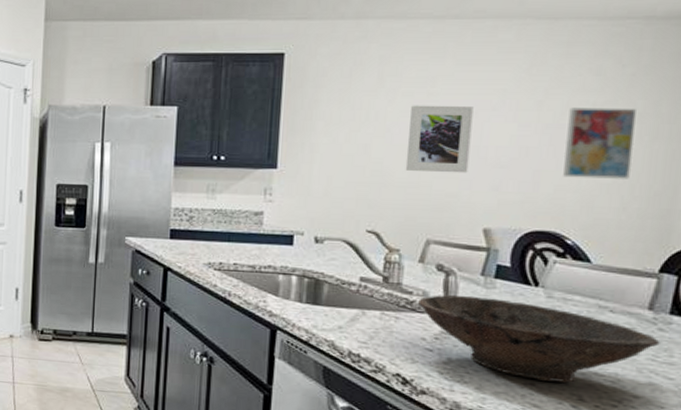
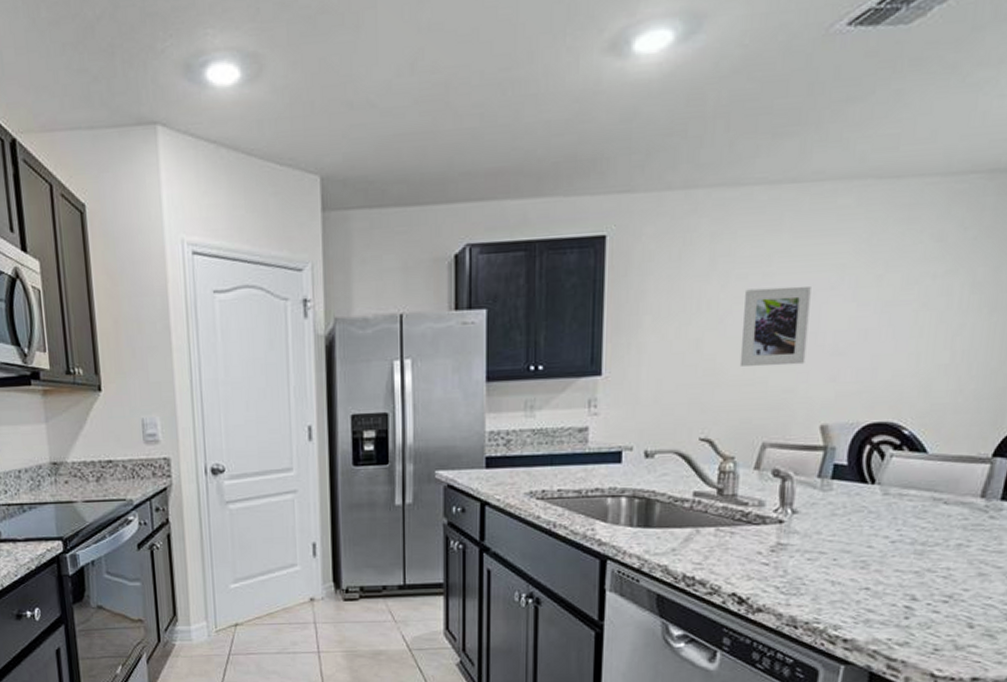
bowl: present [418,295,660,383] -> none [754,501,991,584]
wall art: present [563,107,636,179] -> none [902,277,976,361]

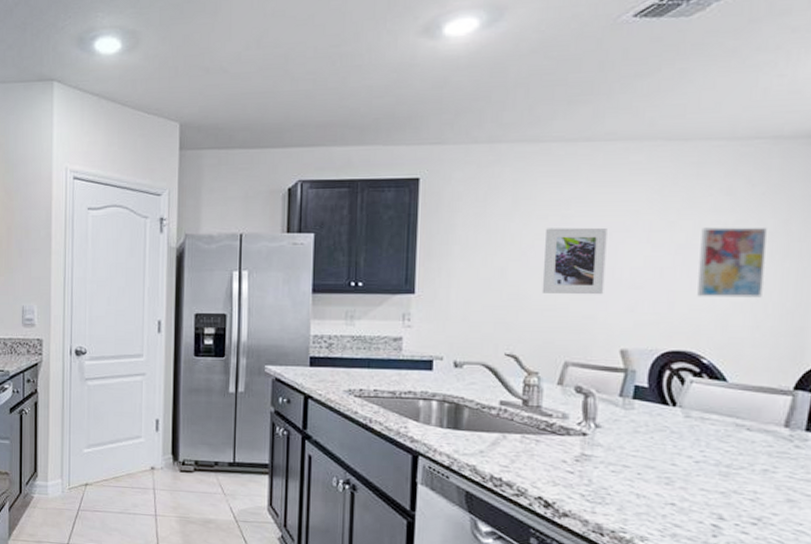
wall art: none [902,277,976,361] -> present [697,227,767,298]

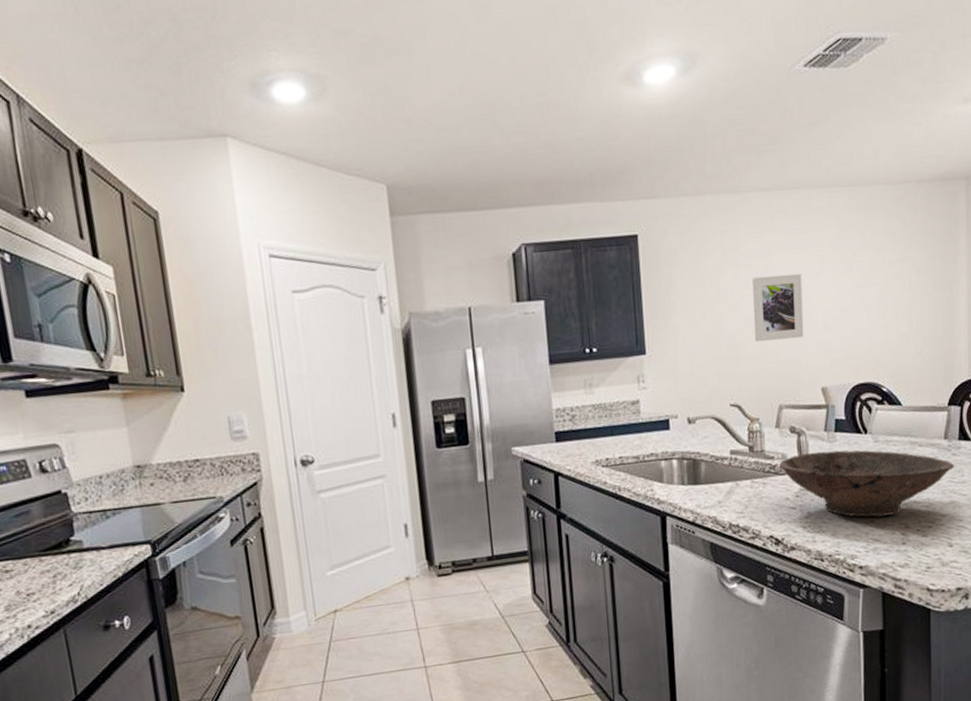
bowl: none [558,416,797,502] -> present [779,450,955,517]
wall art: present [697,227,767,298] -> none [873,263,920,332]

